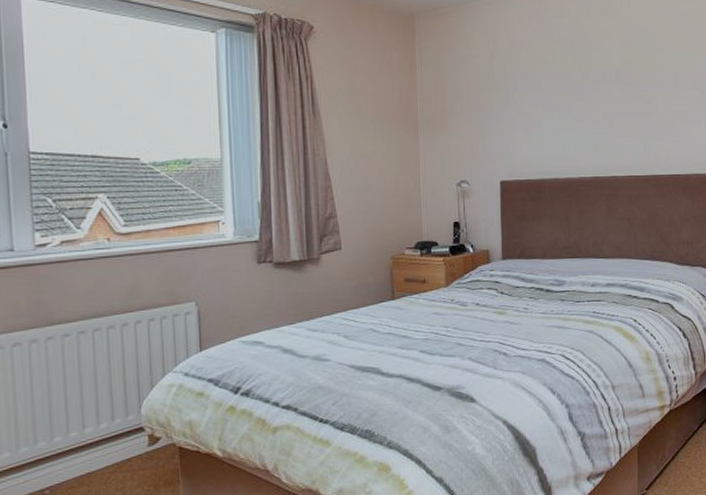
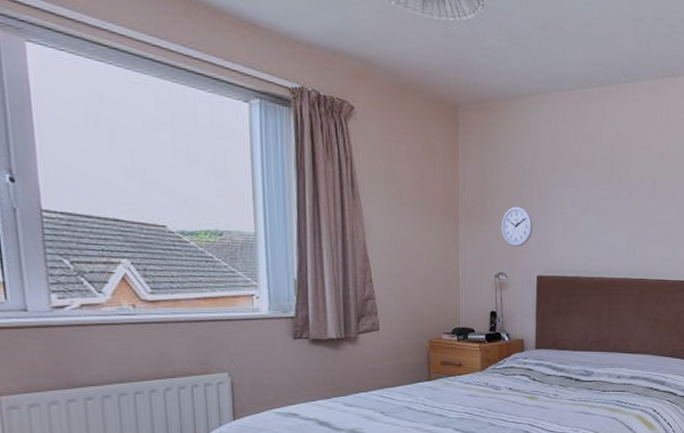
wall clock: none [461,110,494,152] -> present [501,206,533,247]

